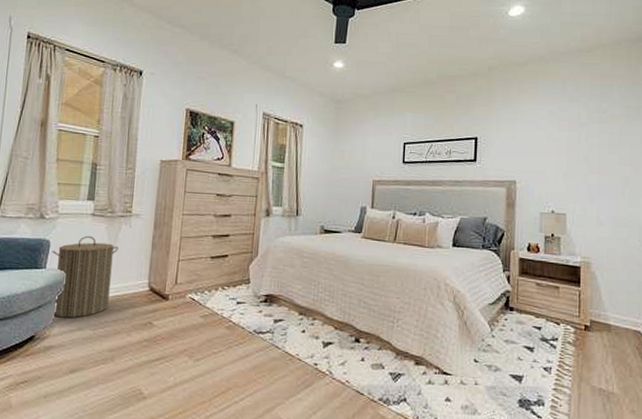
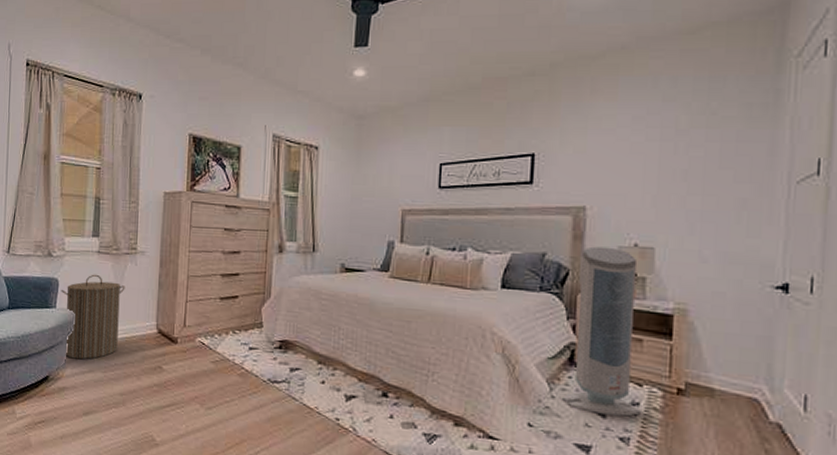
air purifier: none [499,212,560,350] -> present [561,246,642,417]

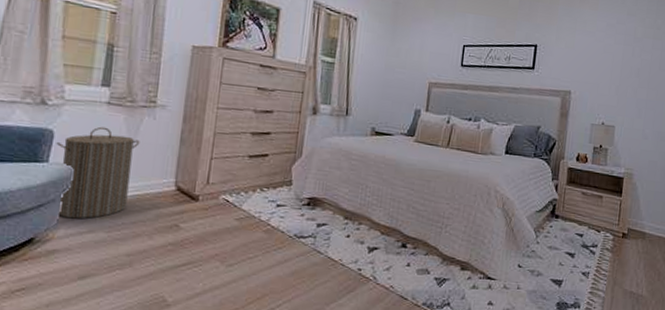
air purifier: present [561,246,642,417] -> none [543,123,602,256]

